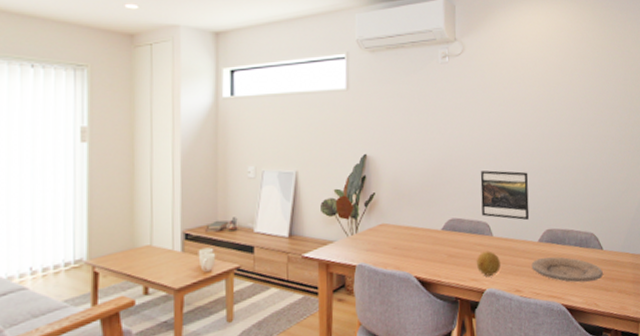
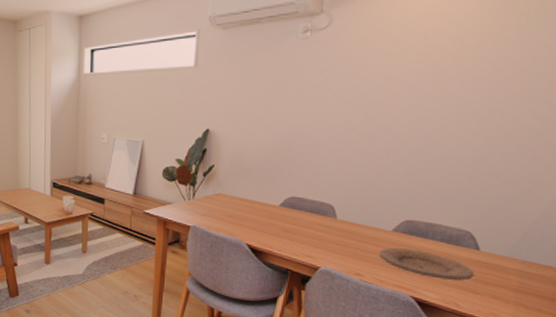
fruit: present [476,251,500,276] -> none [313,231,342,256]
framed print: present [480,170,530,221] -> none [327,153,392,208]

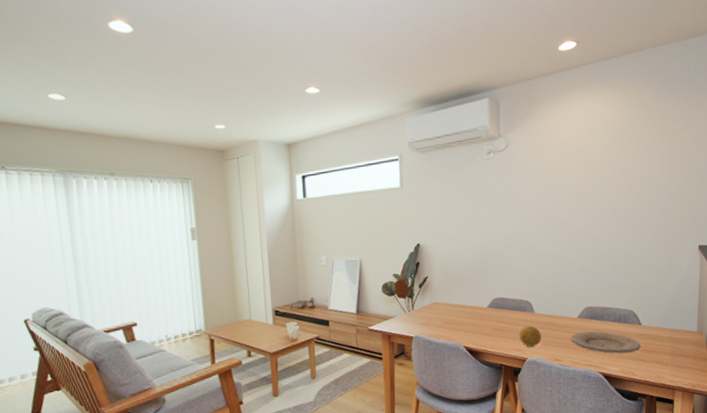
fruit: none [313,231,342,256] -> present [518,325,541,347]

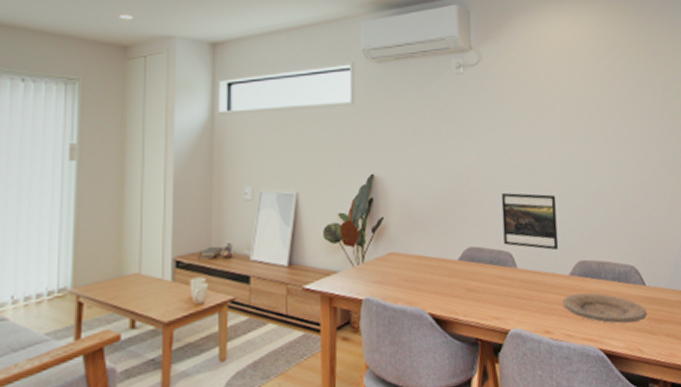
fruit: present [518,325,541,347] -> none [498,285,527,314]
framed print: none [523,255,570,299] -> present [501,193,559,251]

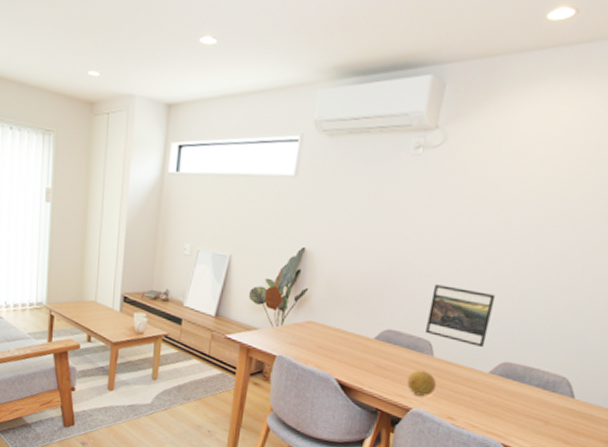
fruit: none [498,285,527,314] -> present [406,370,437,397]
plate: present [562,293,647,324] -> none [473,391,567,430]

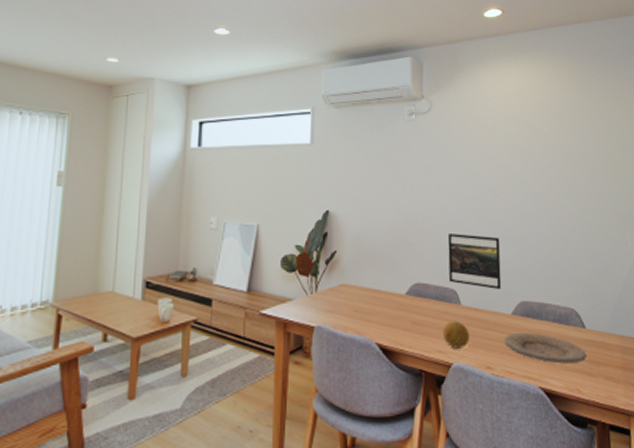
plate: none [473,391,567,430] -> present [504,332,586,364]

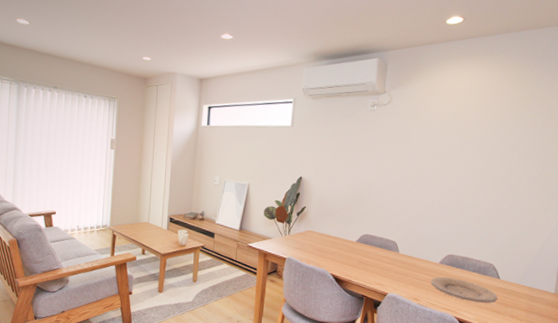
fruit: present [442,321,469,349] -> none [382,263,403,284]
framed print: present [447,234,502,290] -> none [392,200,437,245]

